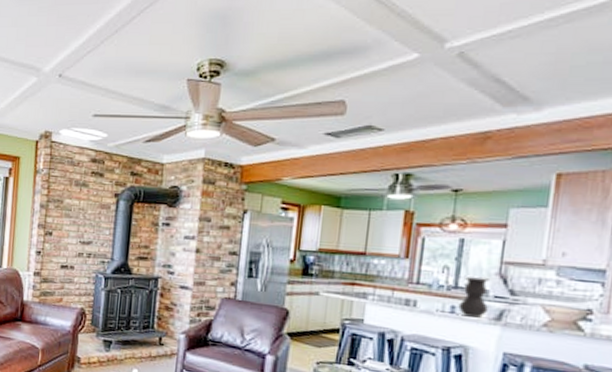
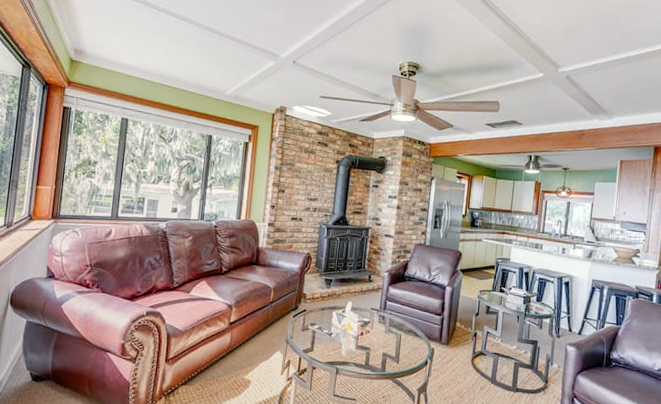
vase: present [458,277,489,318] -> none [567,228,584,256]

